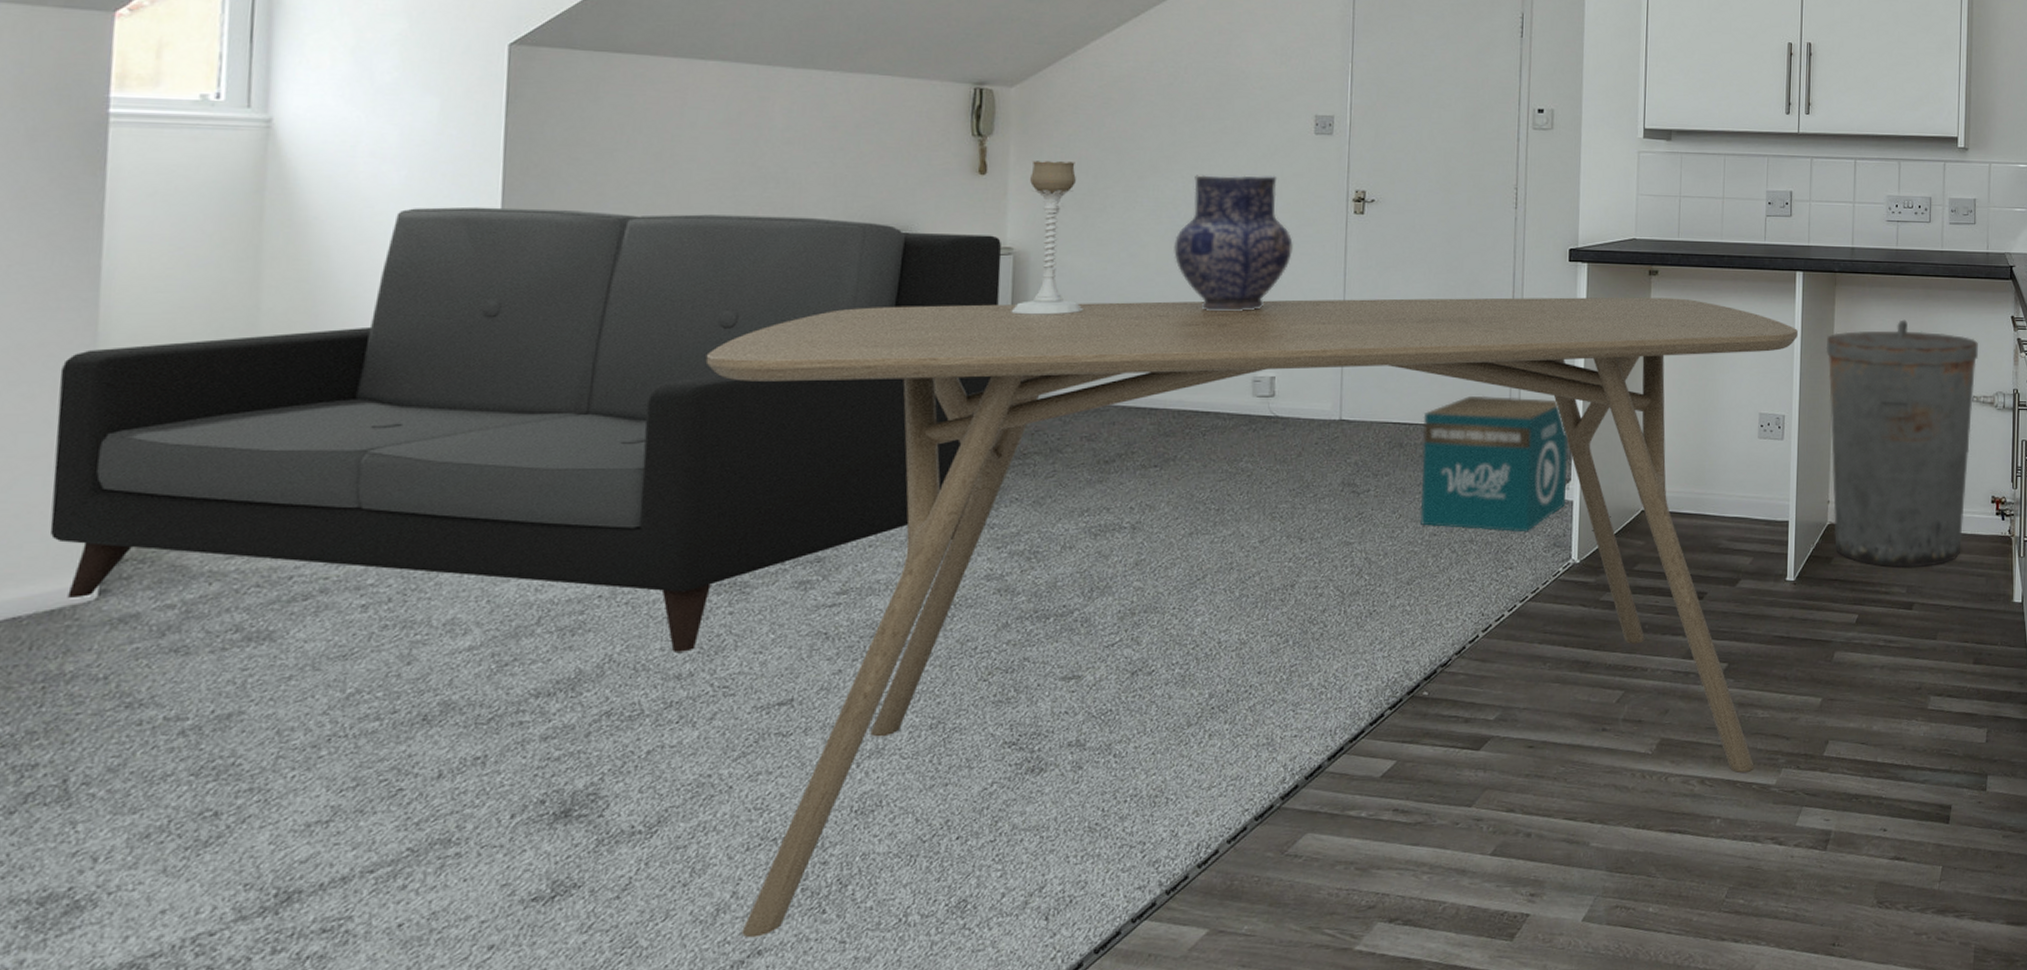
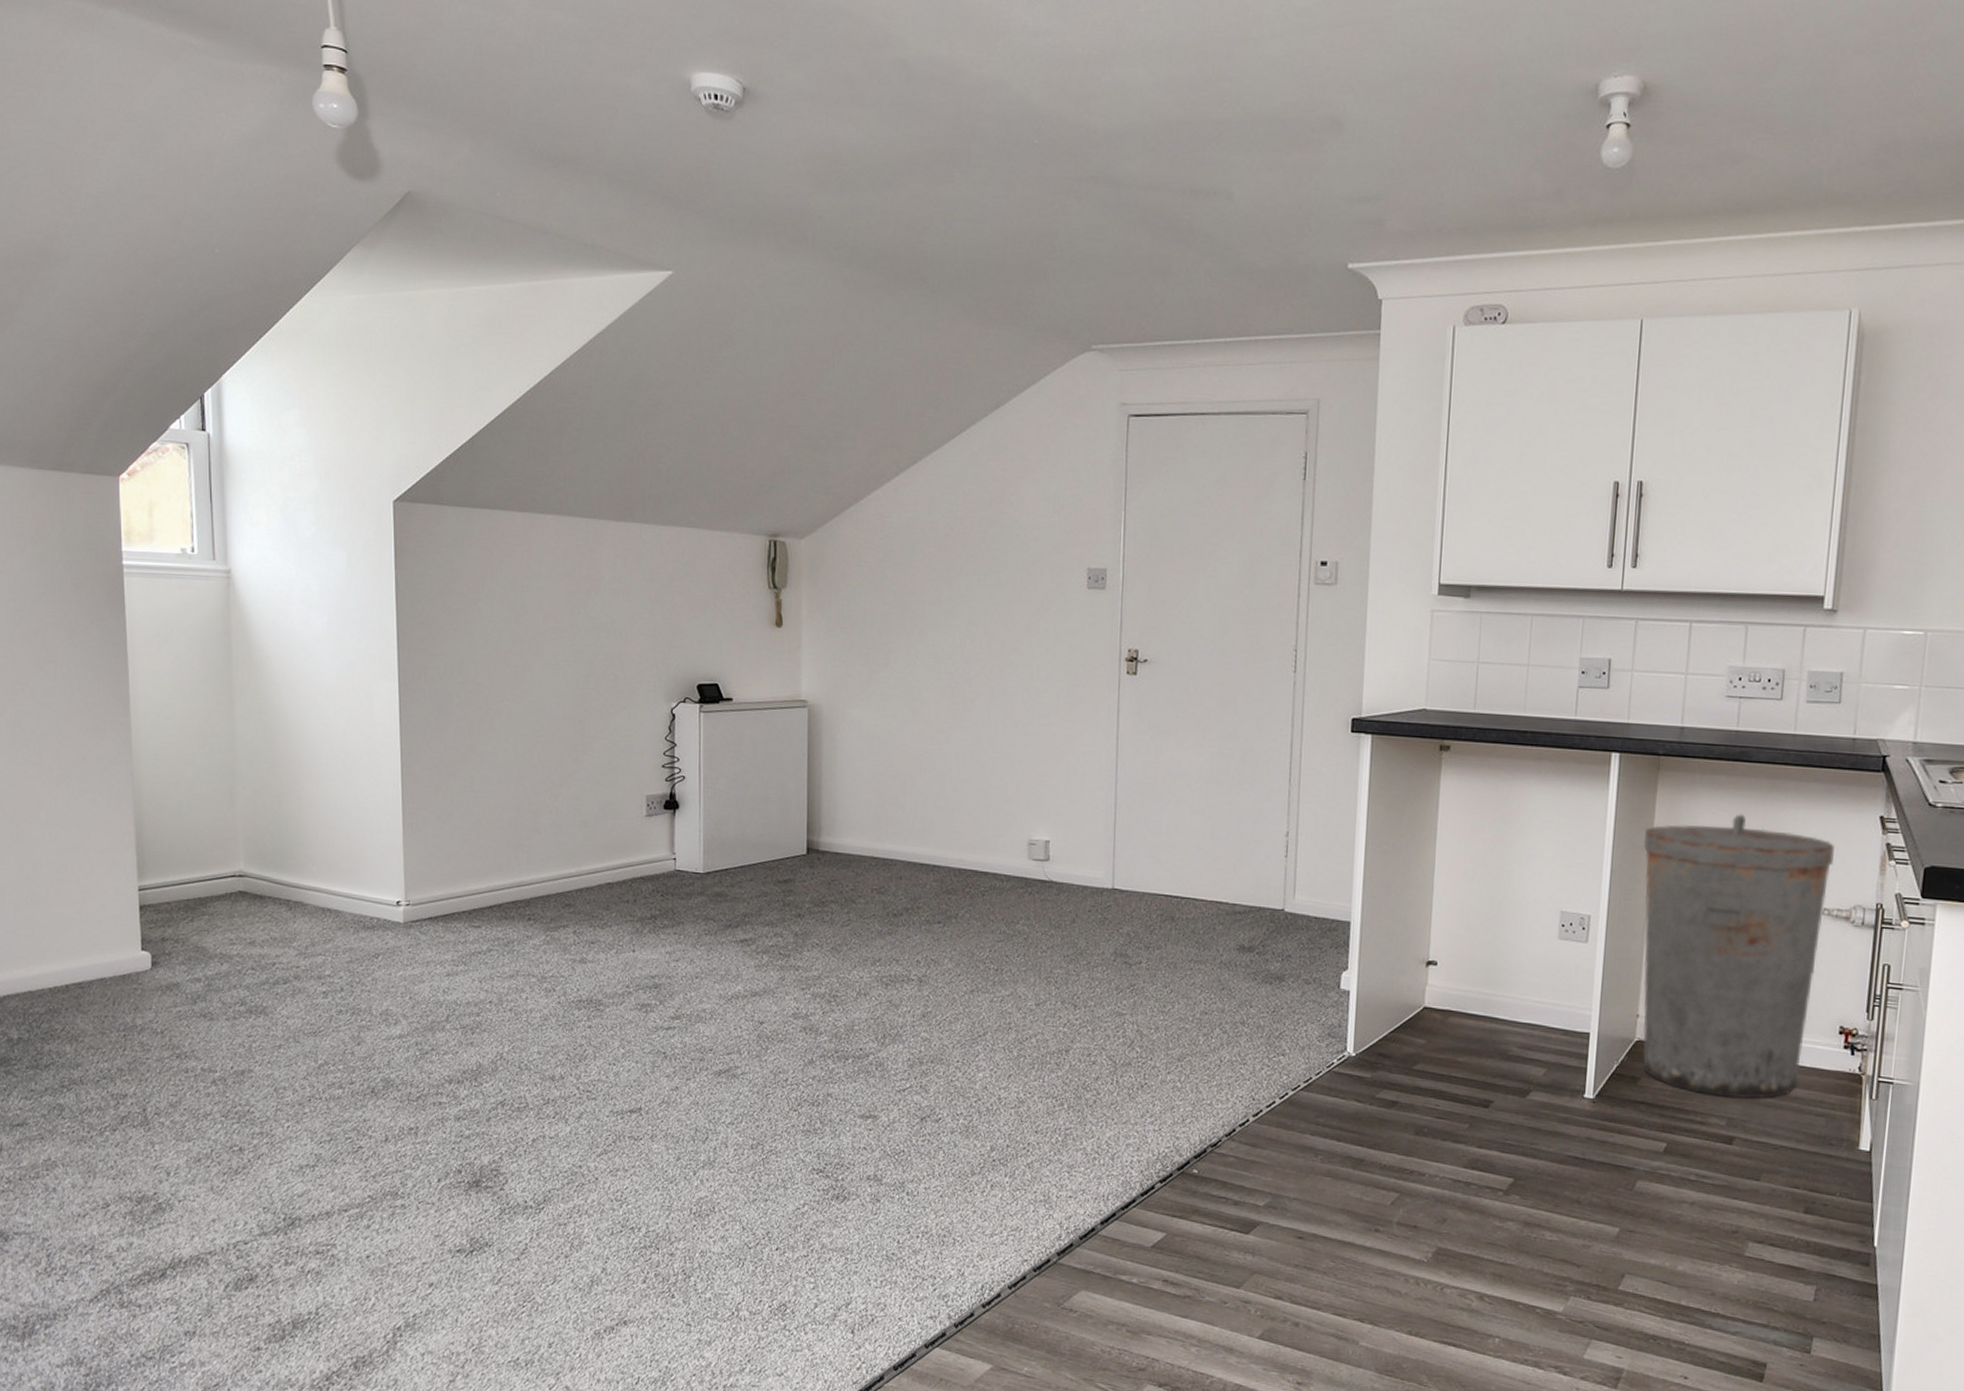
sofa: present [49,206,1002,652] -> none [111,650,798,1057]
dining table: present [705,297,1798,938] -> none [559,753,1610,1310]
candle holder: present [1011,161,1083,315] -> none [807,614,871,769]
pottery: present [1174,175,1293,312] -> none [953,630,1066,773]
product box: present [1419,395,1568,533] -> none [1191,872,1346,1019]

